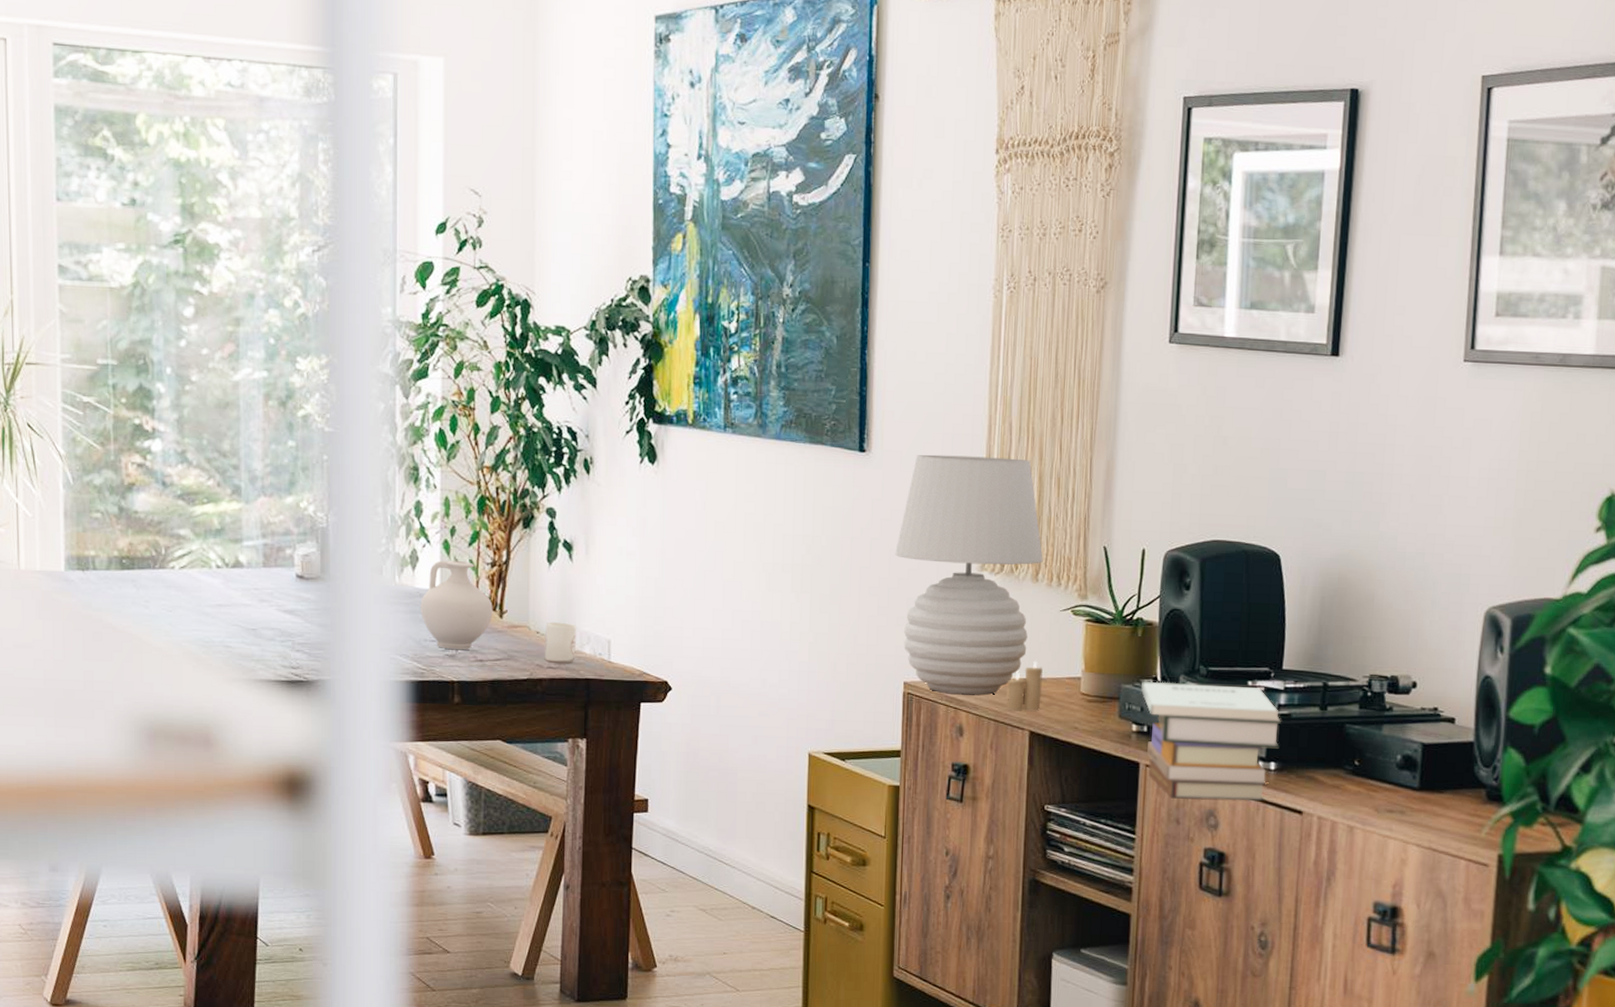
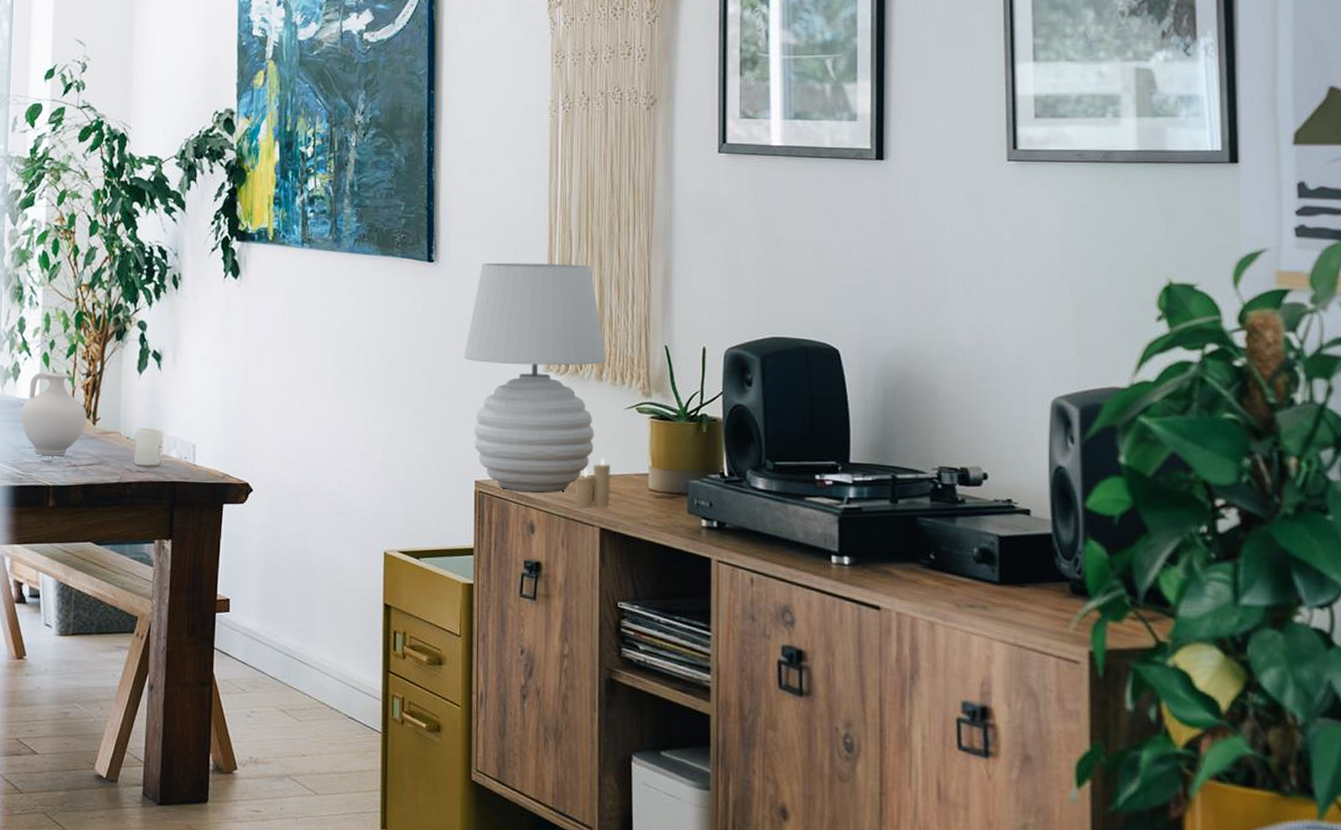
books: present [1140,681,1281,802] -> none [708,476,852,597]

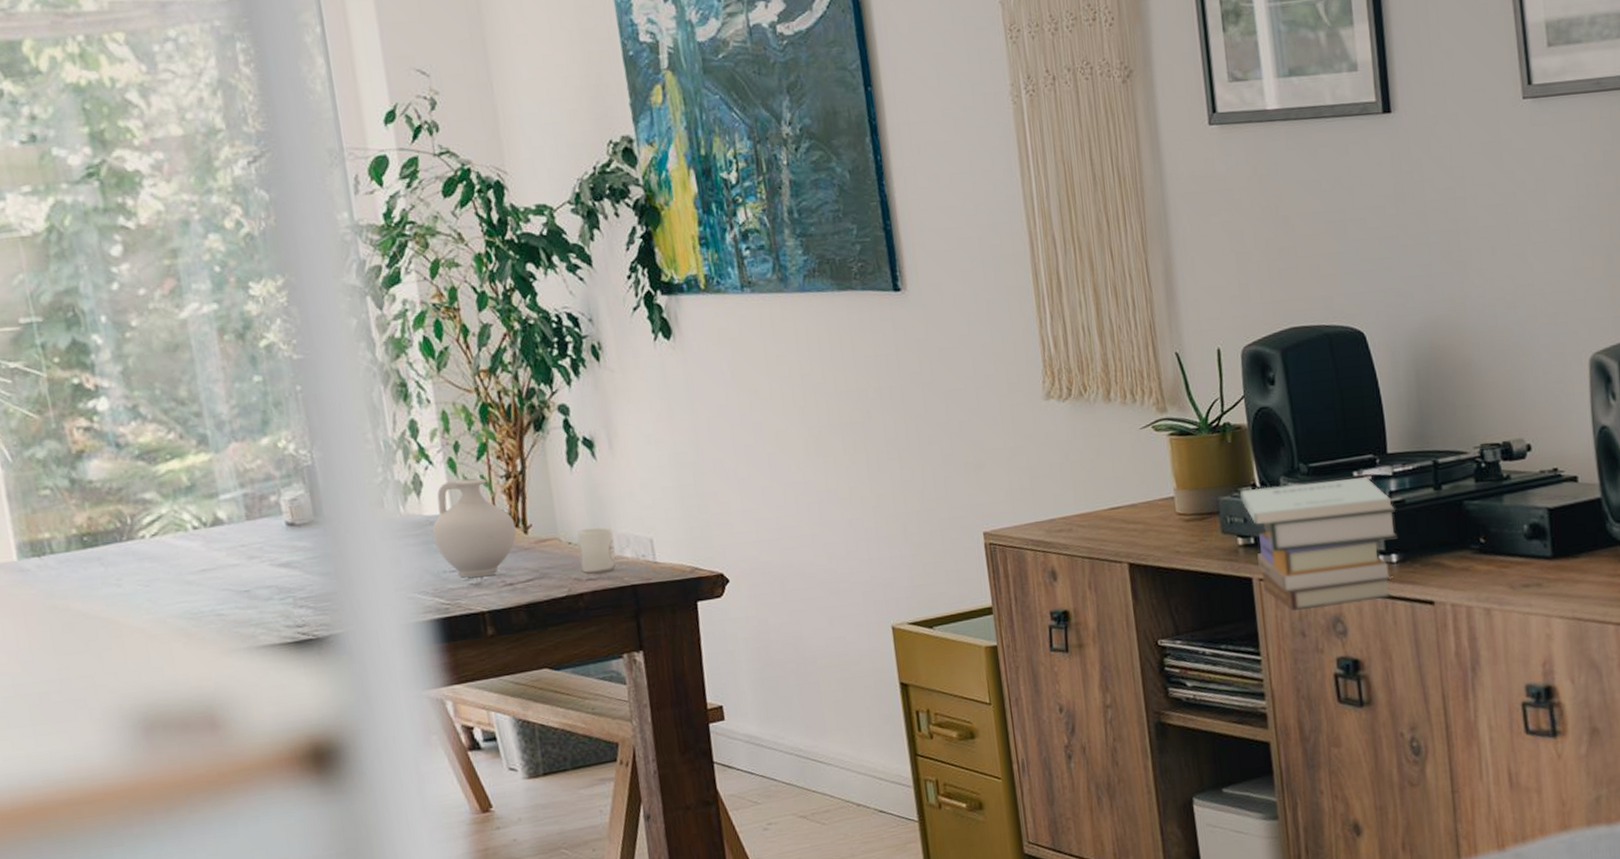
table lamp: present [464,262,607,494] -> none [950,272,1113,539]
candle: present [576,458,610,509] -> none [1096,487,1136,546]
books: none [708,476,852,597] -> present [1240,477,1398,611]

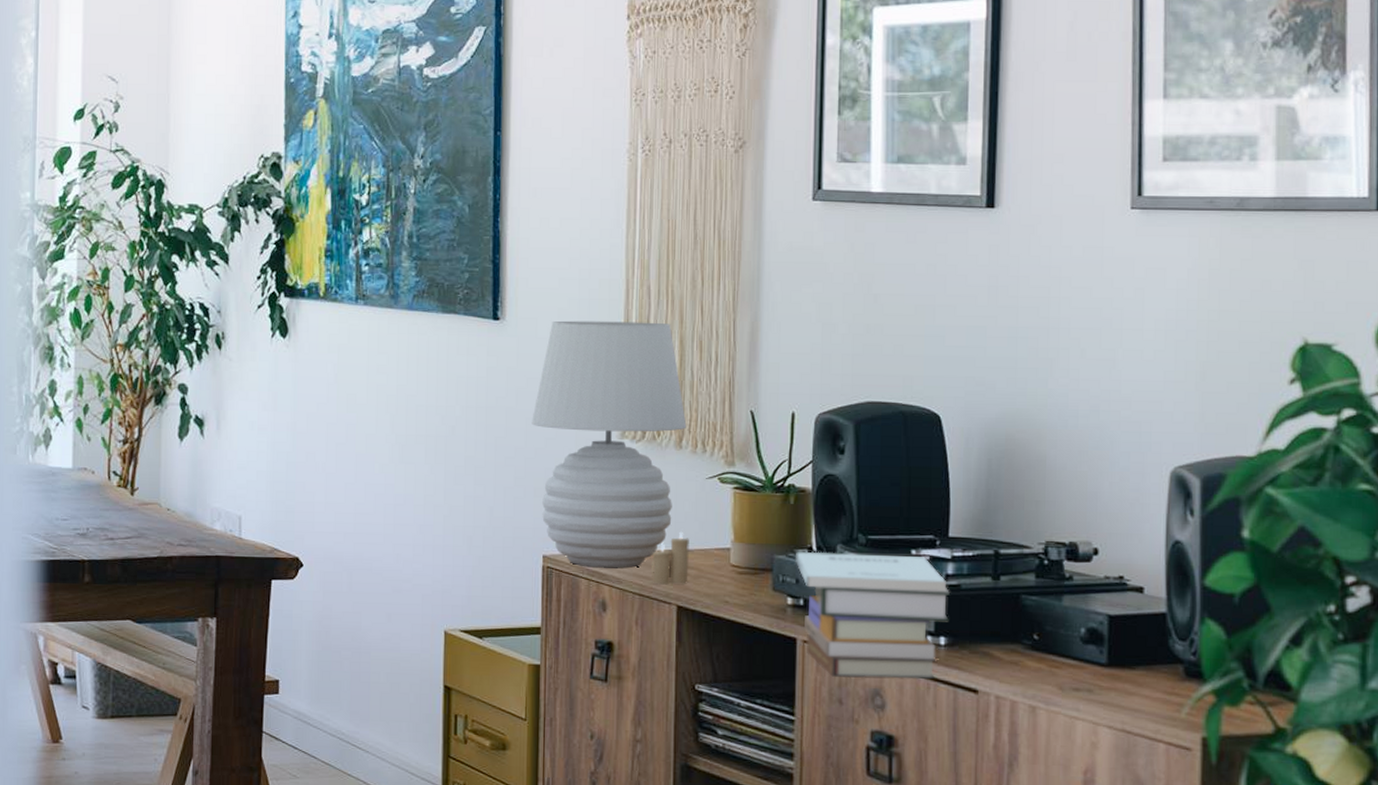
ceramic jug: present [432,477,517,578] -> none [53,438,124,529]
mug: present [577,527,616,575] -> none [174,498,208,542]
table lamp: none [950,272,1113,539] -> present [531,320,687,570]
candle: none [1096,487,1136,546] -> present [652,531,689,586]

